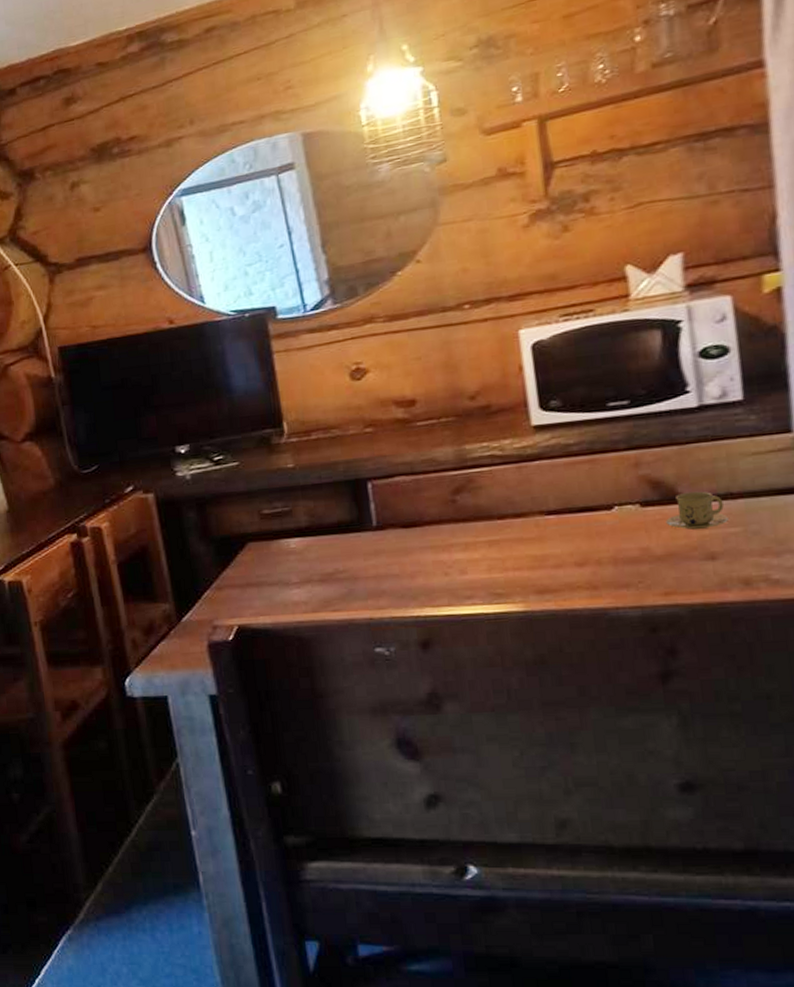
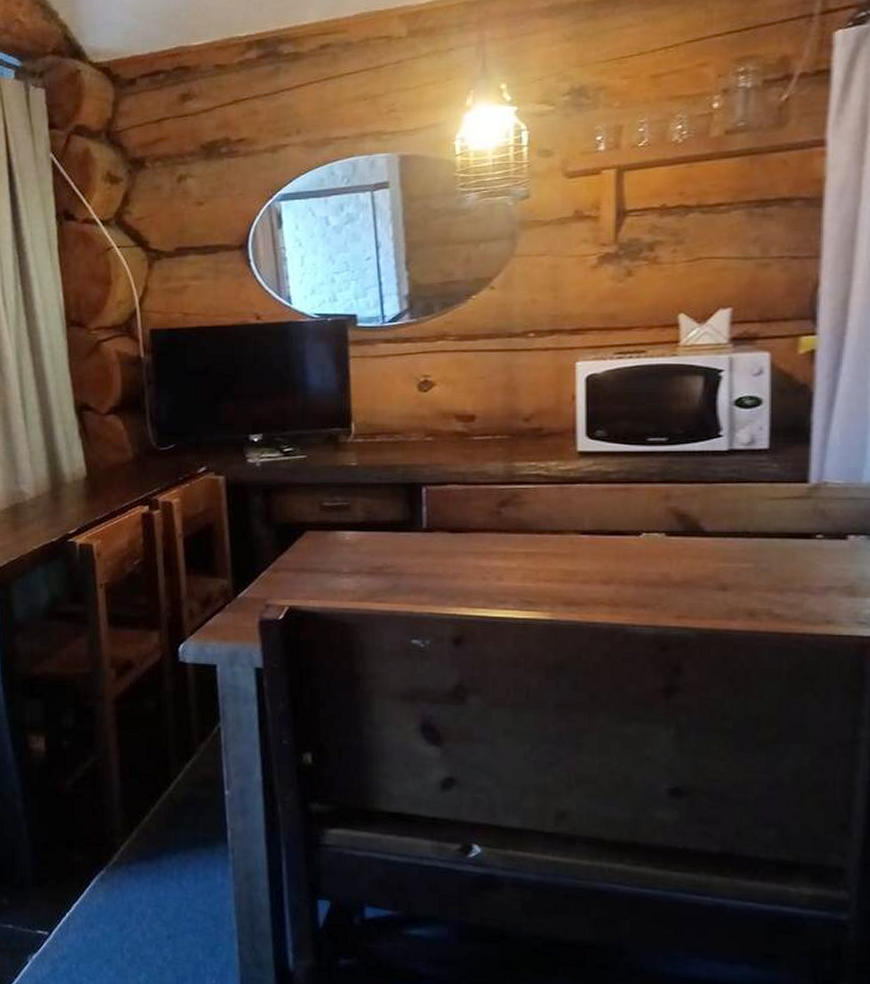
cup and saucer: present [666,491,730,530] -> none [687,527,743,561]

